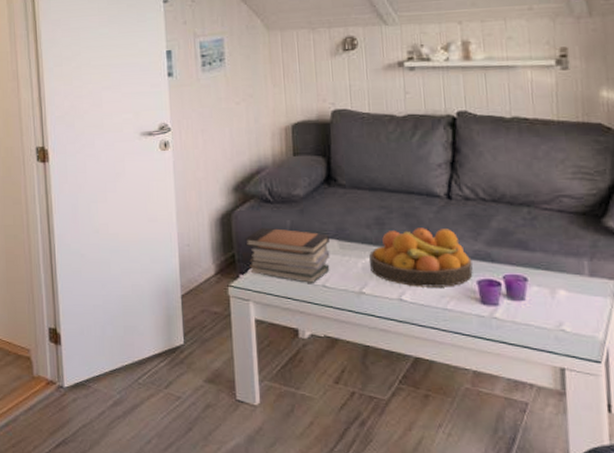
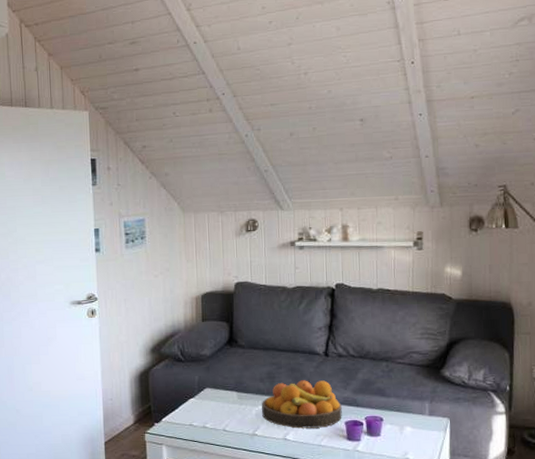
book stack: present [244,227,331,284] -> none [159,382,231,429]

